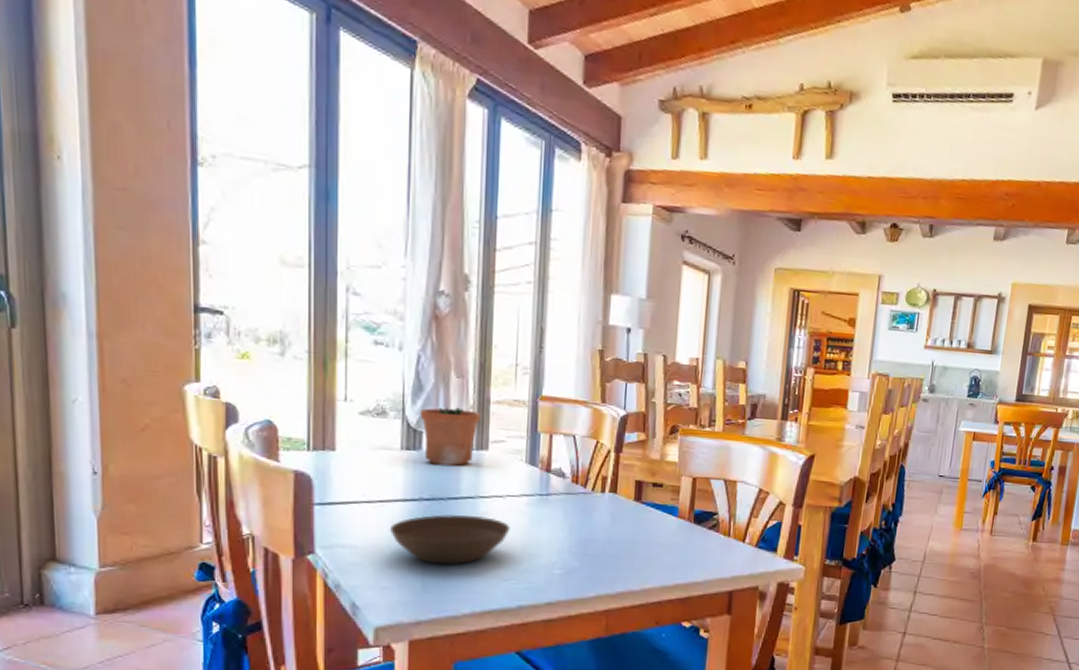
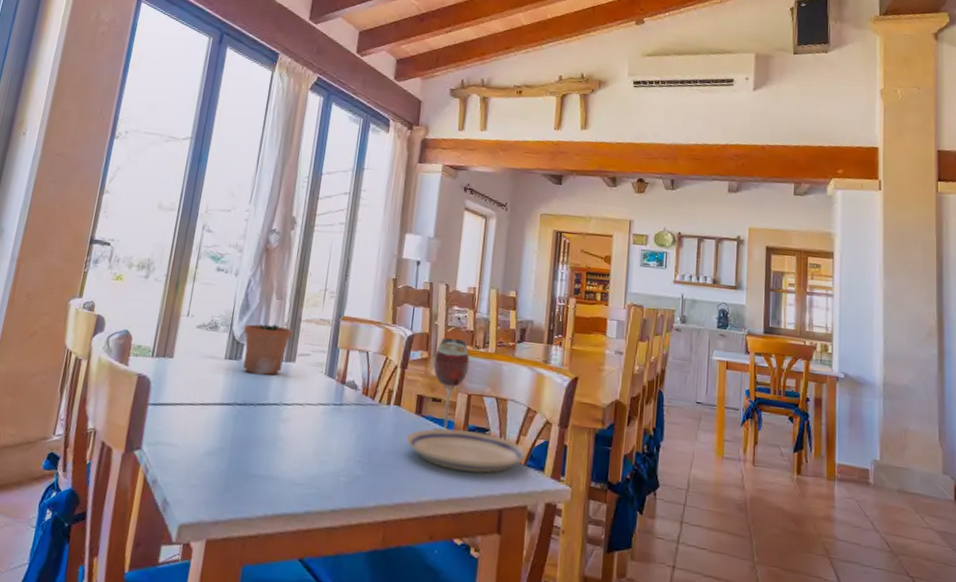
bowl: present [389,513,510,565] -> none [205,418,306,468]
plate: none [625,514,758,557] -> present [406,428,527,473]
wineglass: none [652,416,694,517] -> present [432,337,470,431]

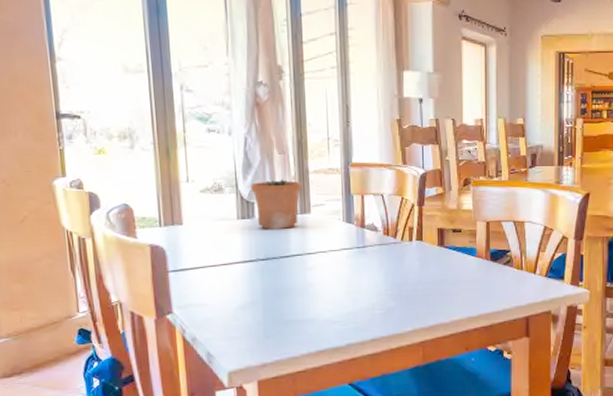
plate: present [406,428,527,473] -> none [432,253,547,291]
wineglass: present [432,337,470,431] -> none [450,171,485,258]

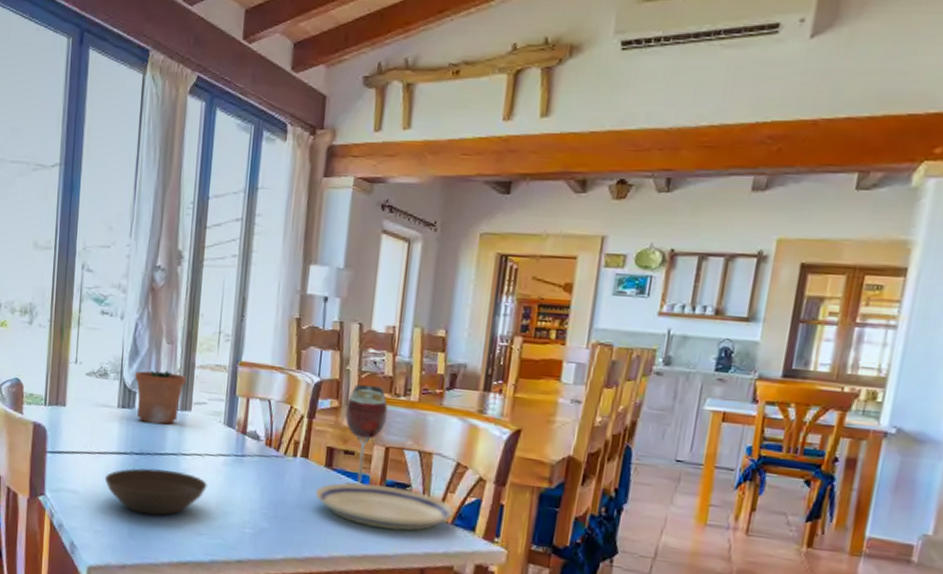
bowl: none [233,269,335,314] -> present [104,468,207,516]
plate: none [432,253,547,291] -> present [315,483,455,531]
wineglass: none [450,171,485,258] -> present [344,384,388,486]

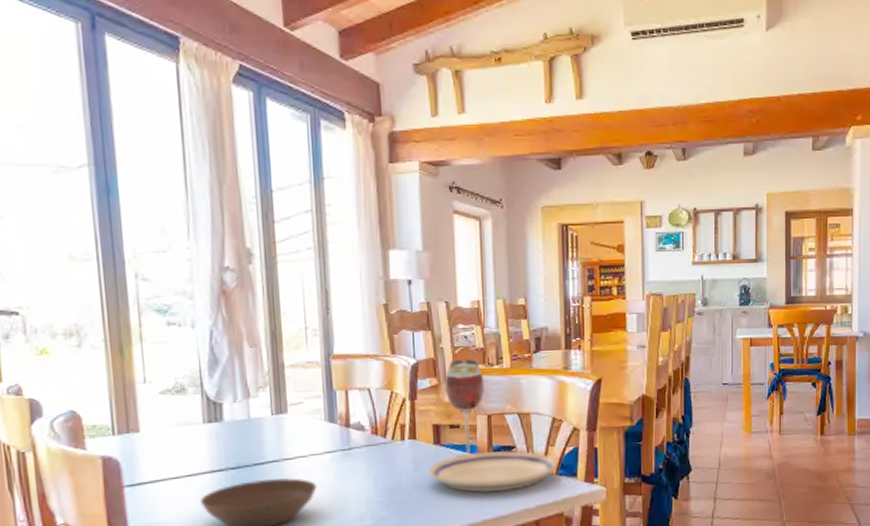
planter: present [135,370,186,424] -> none [218,375,277,433]

